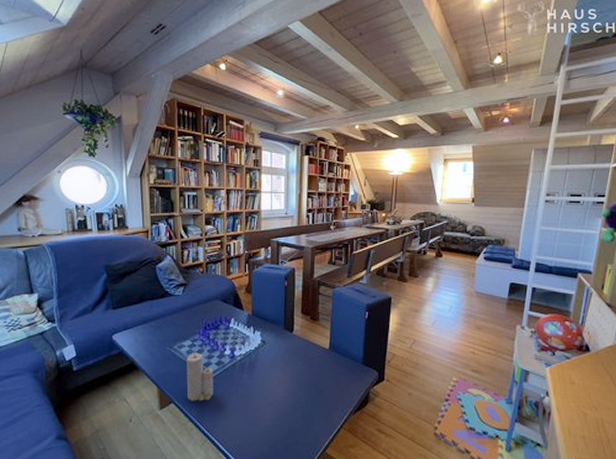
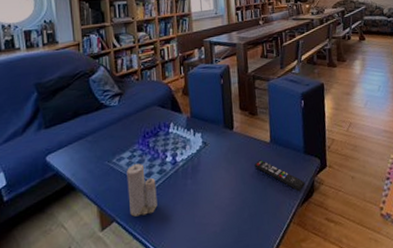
remote control: none [311,364,361,400] -> present [254,159,306,192]

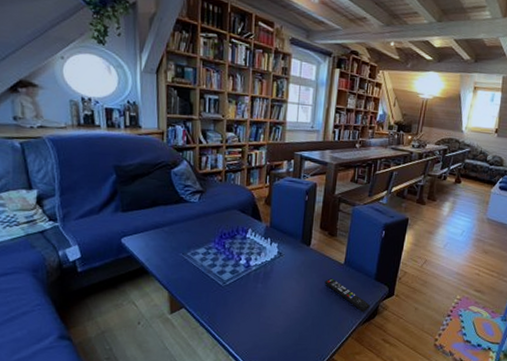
candle: present [126,163,158,217] -> none [199,260,228,308]

